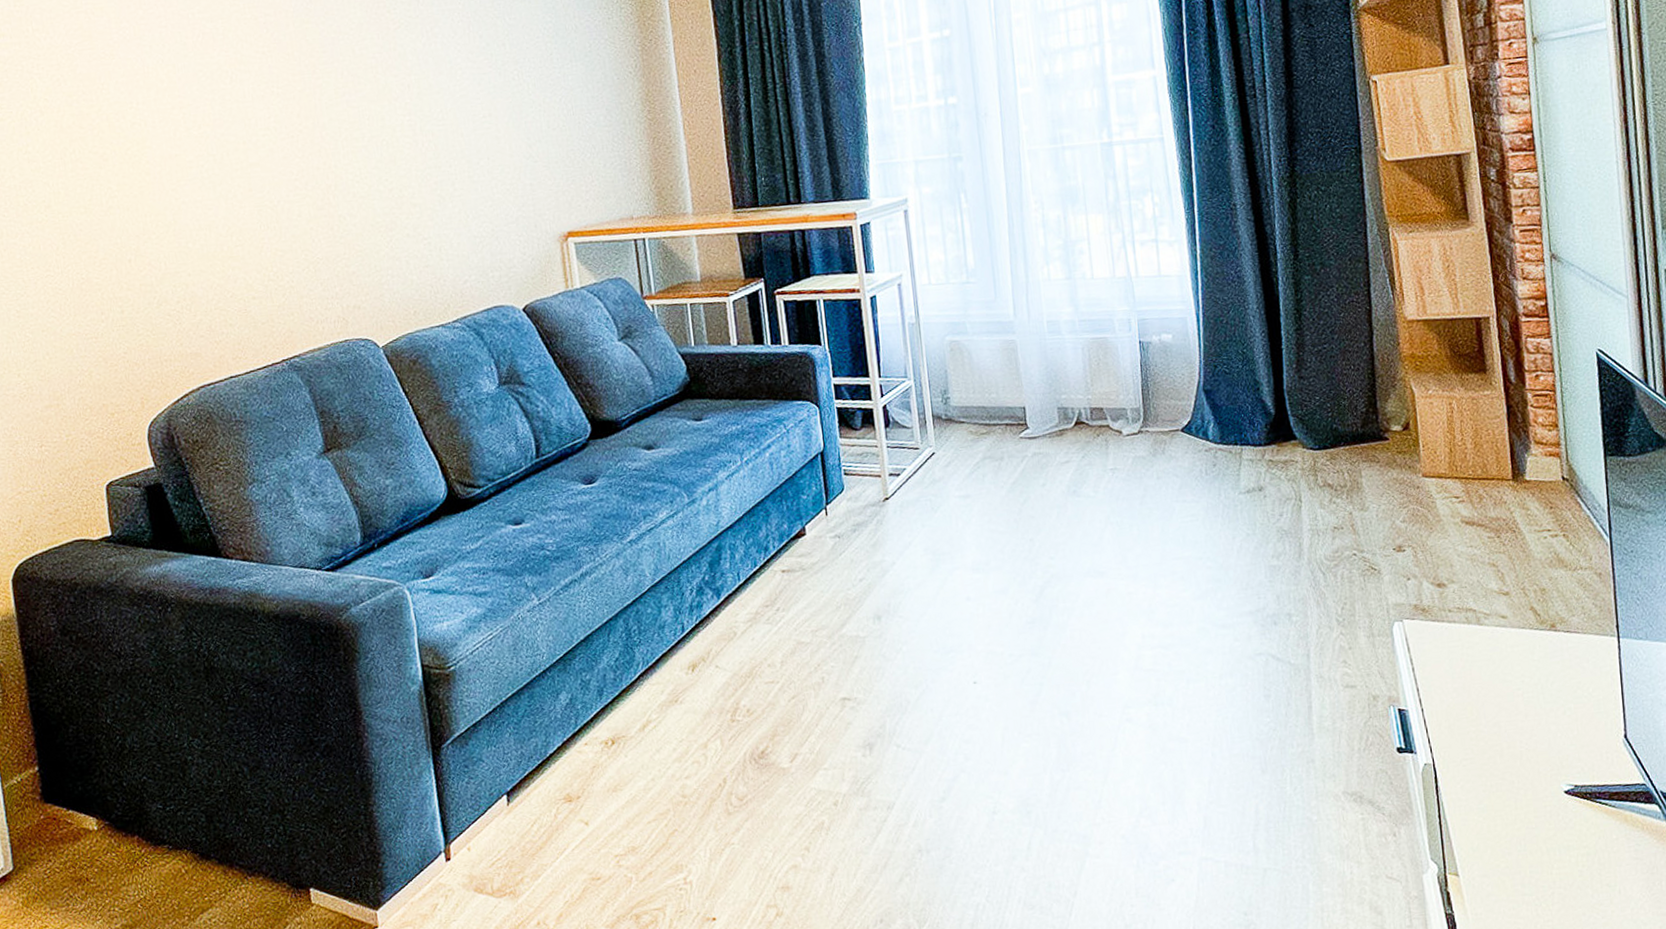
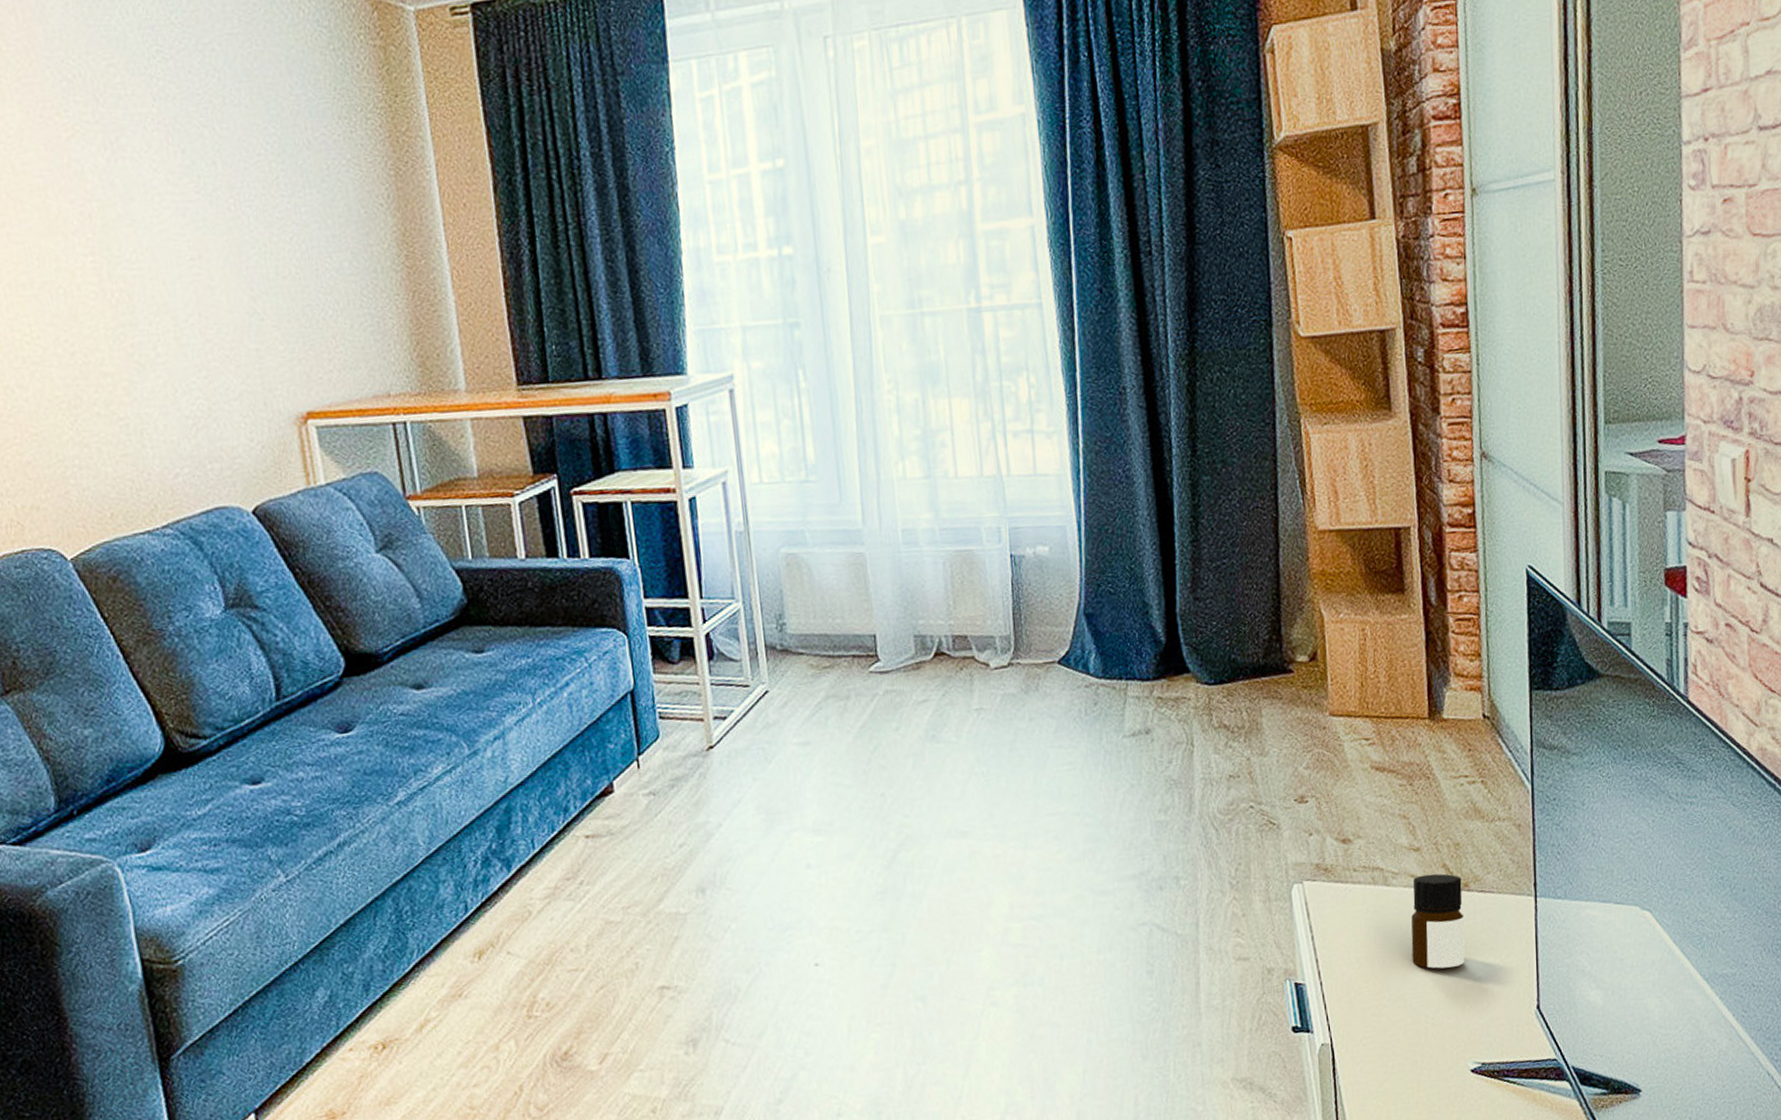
bottle: none [1503,615,1555,700] -> present [1411,873,1465,969]

